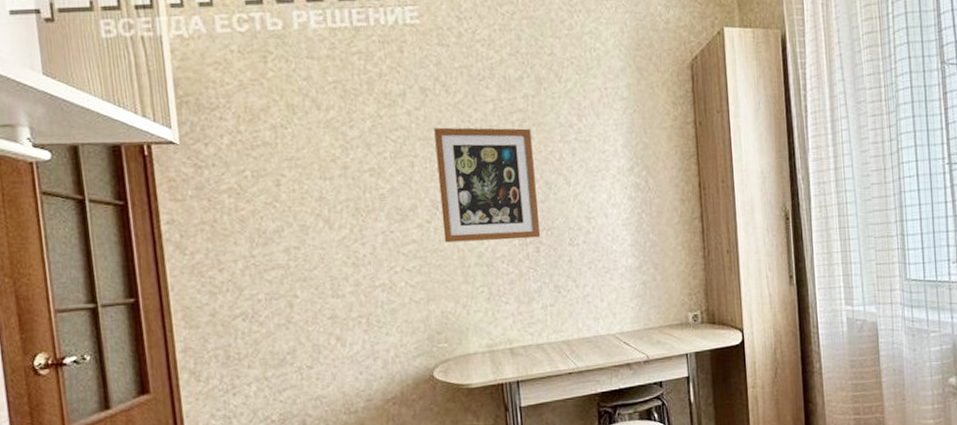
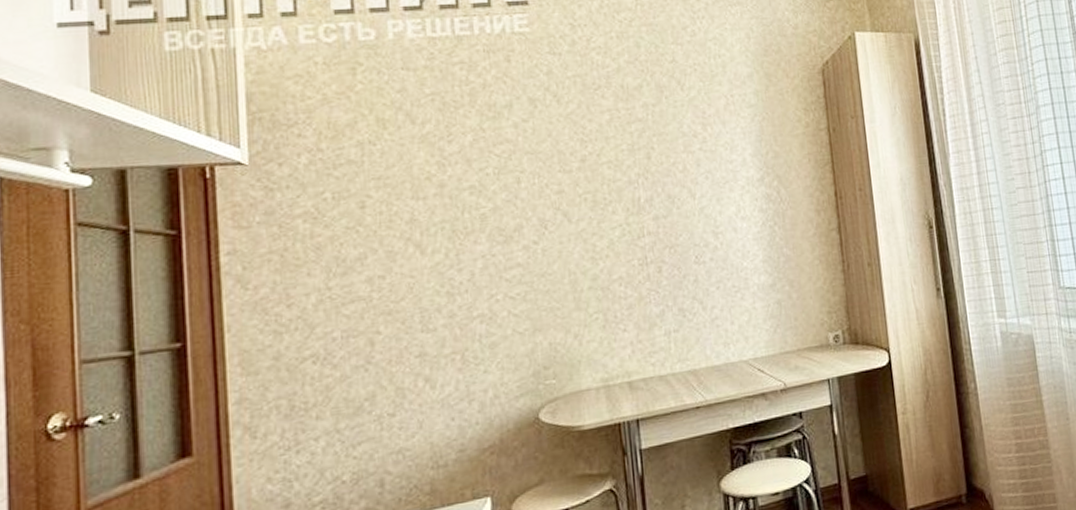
wall art: present [434,127,541,243] -> none [543,139,663,266]

